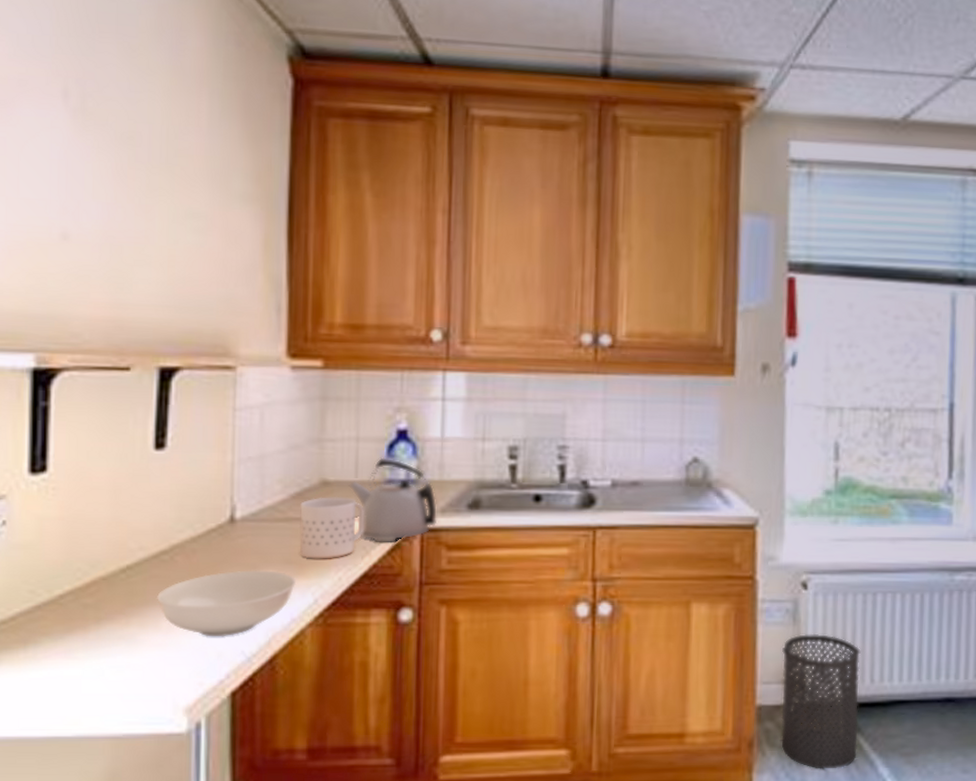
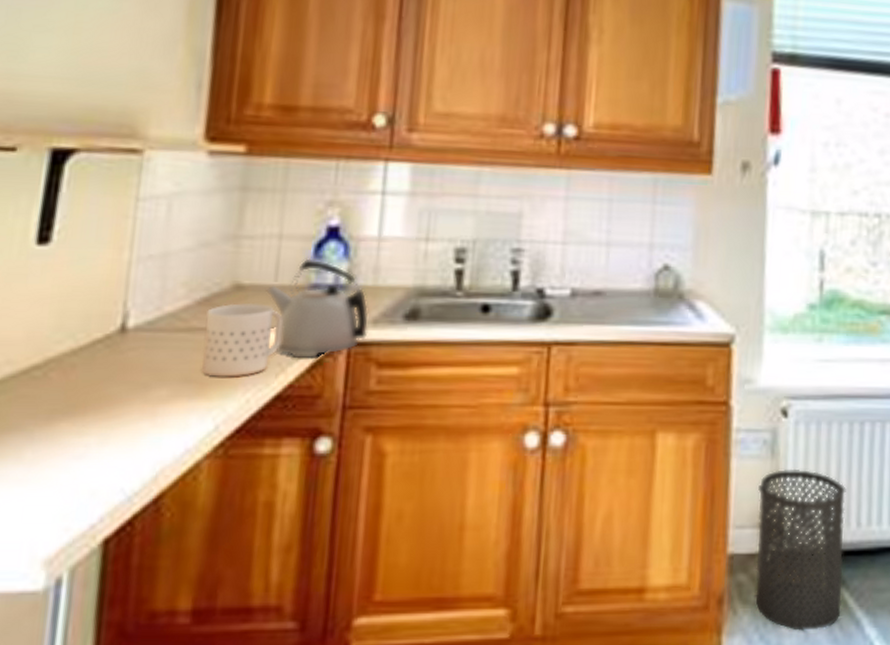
bowl: present [156,570,296,637] -> none [20,390,194,471]

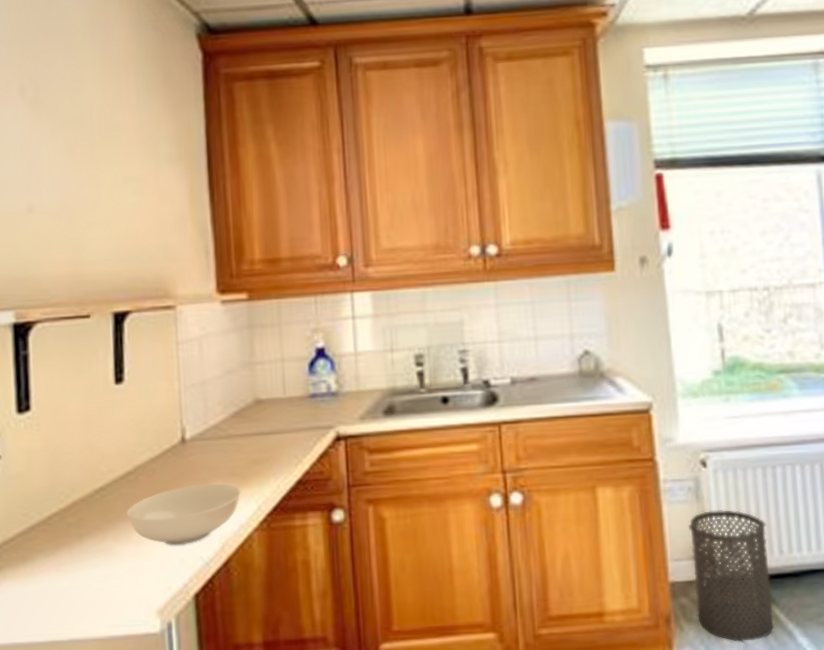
bowl: none [20,390,194,471] -> present [126,483,241,545]
mug: present [202,302,284,378] -> none [239,412,296,470]
kettle: present [266,258,369,358] -> none [278,374,358,451]

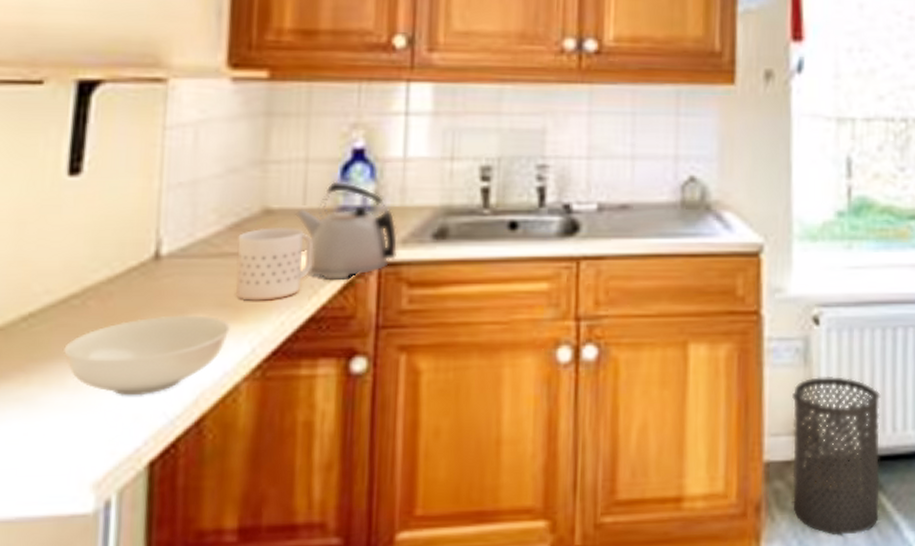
mug: none [239,412,296,470] -> present [235,226,314,301]
kettle: none [278,374,358,451] -> present [295,181,398,279]

